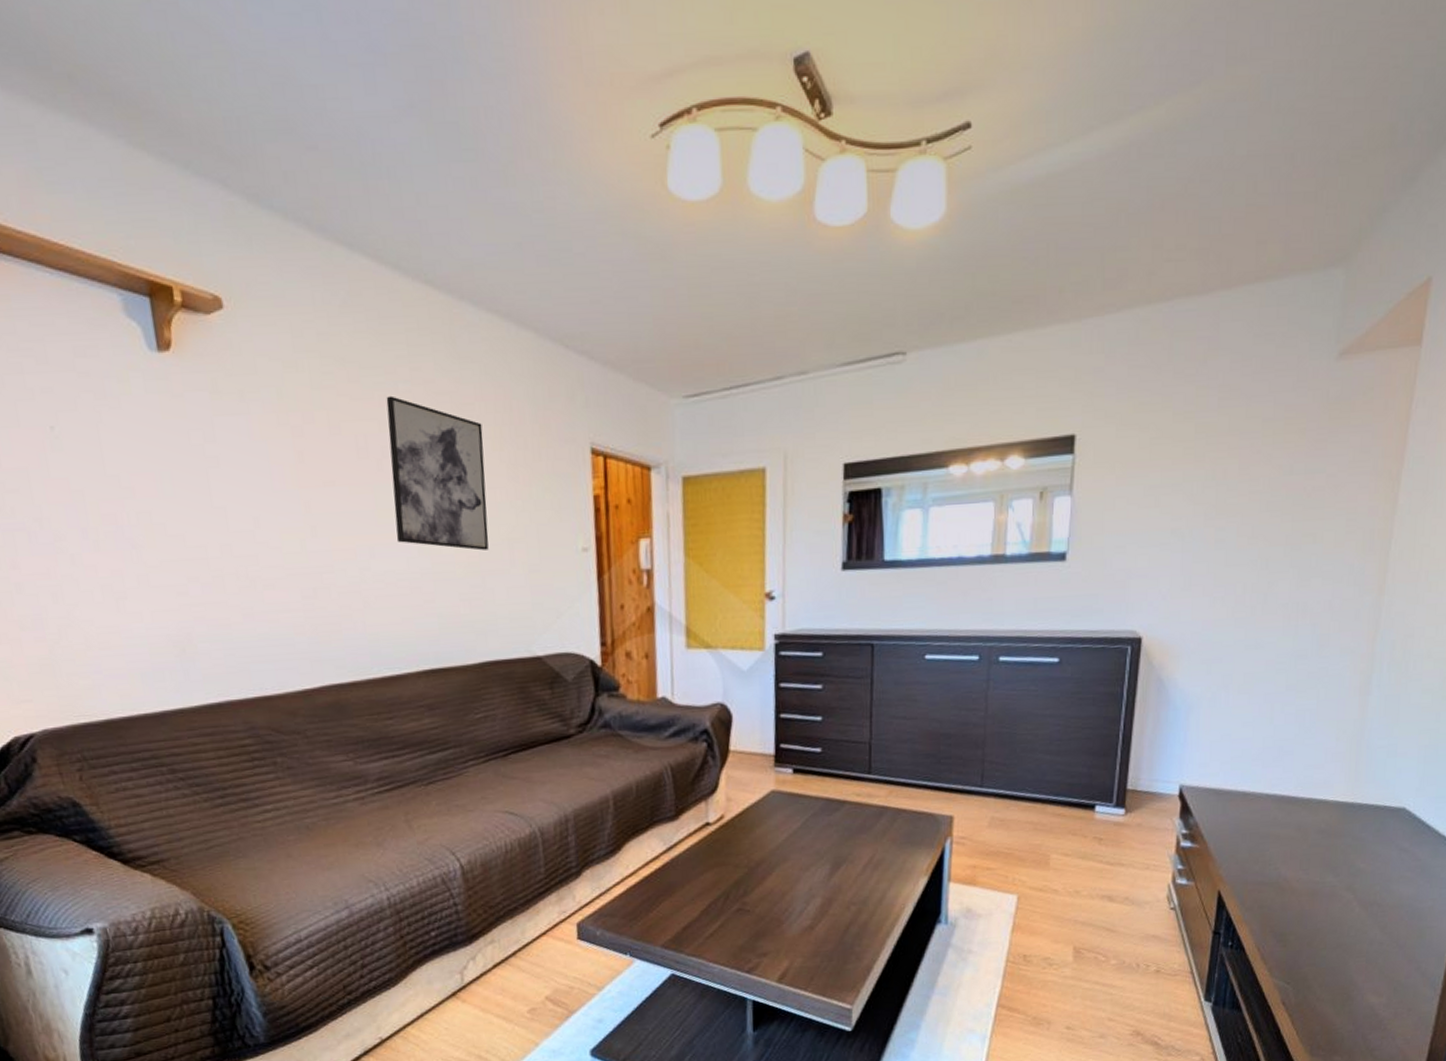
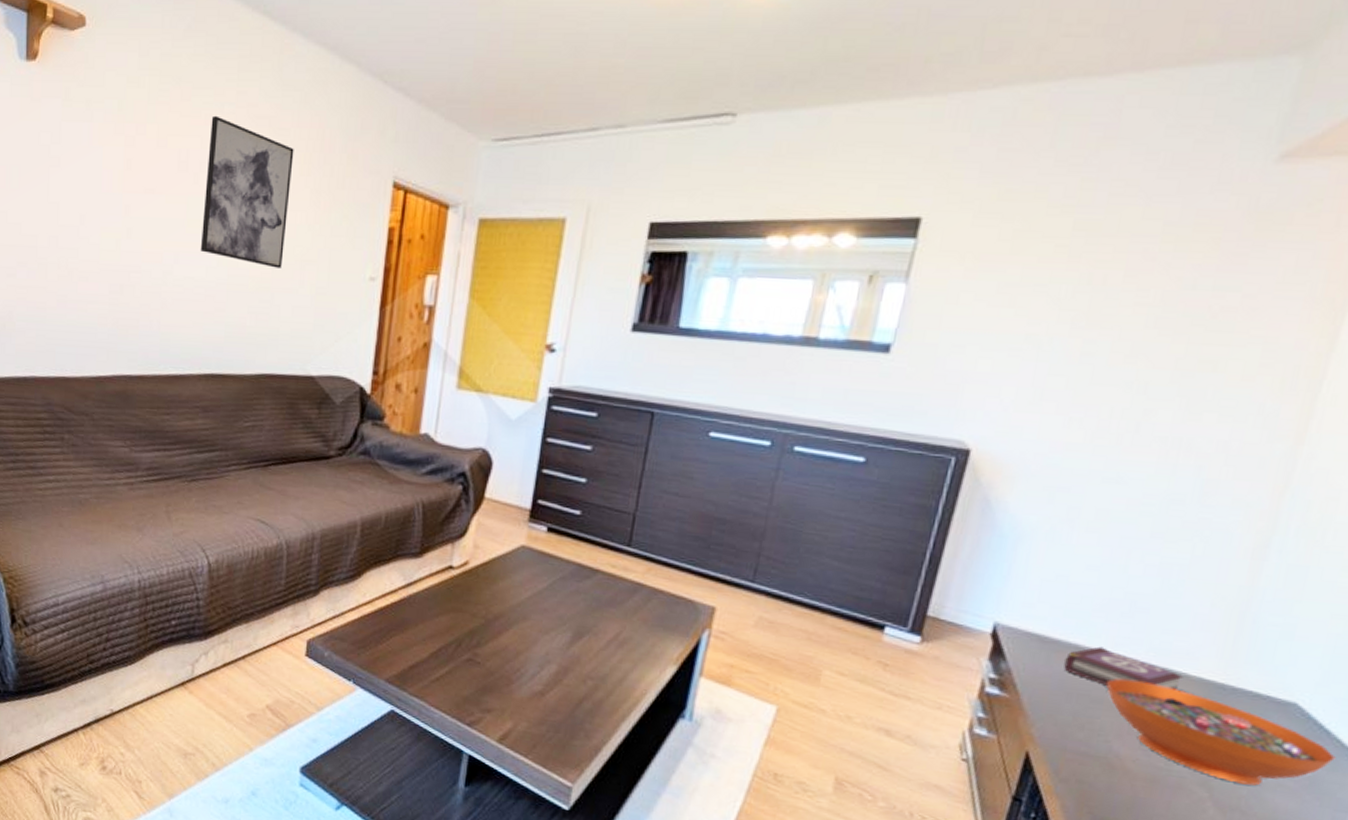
book: none [1237,790,1324,822] -> present [1063,646,1183,690]
decorative bowl: none [1270,813,1436,882] -> present [1107,679,1336,786]

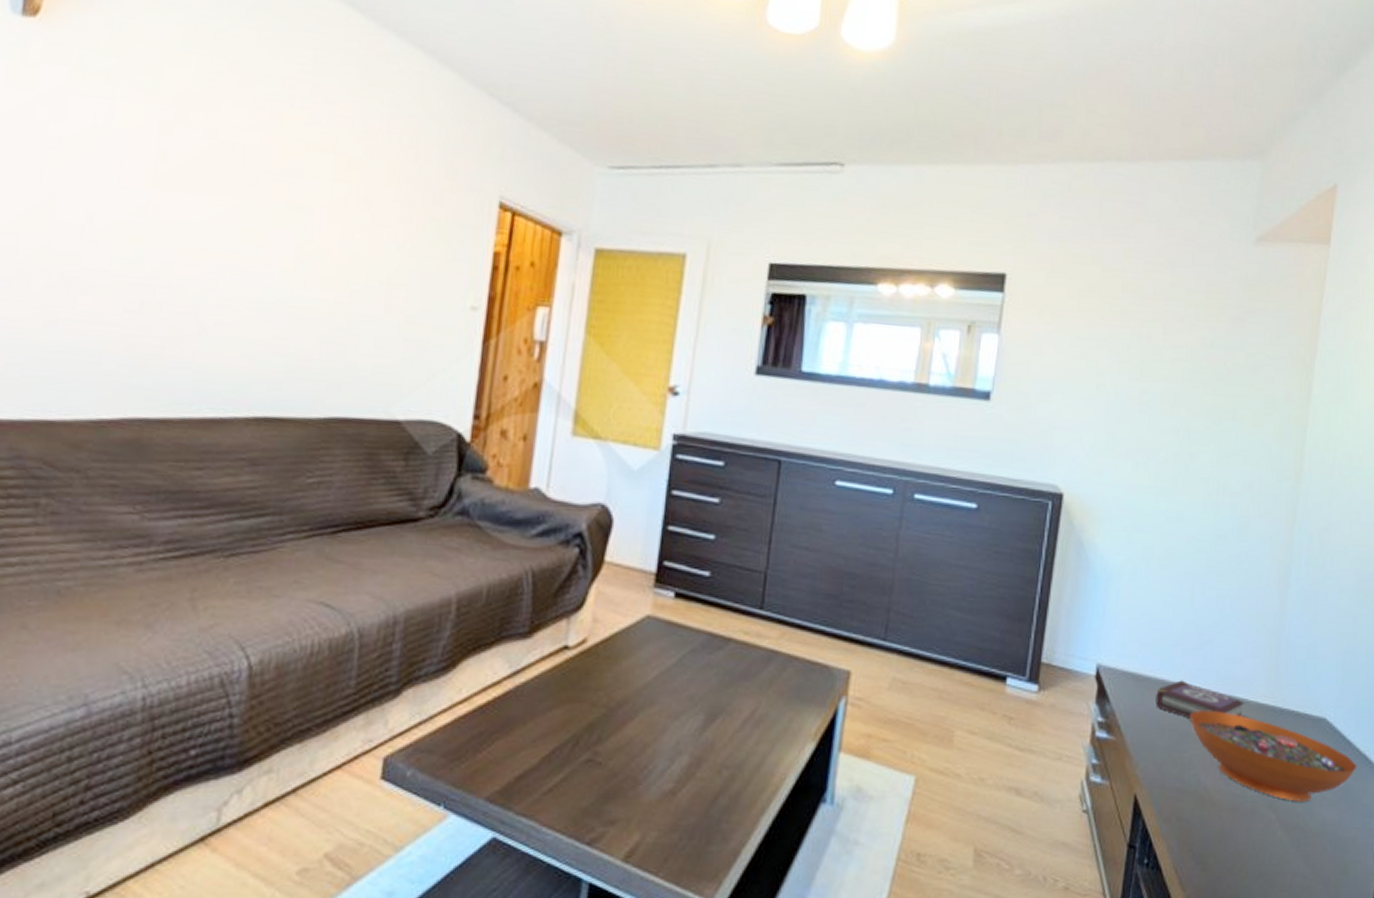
wall art: present [200,115,294,268] -> none [255,108,382,291]

